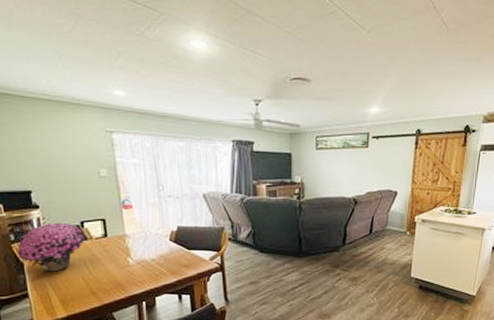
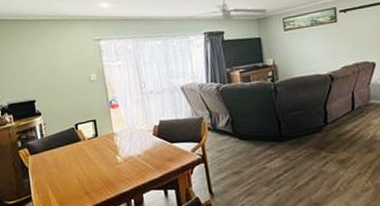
flower: present [17,222,85,272] -> none [23,126,79,175]

